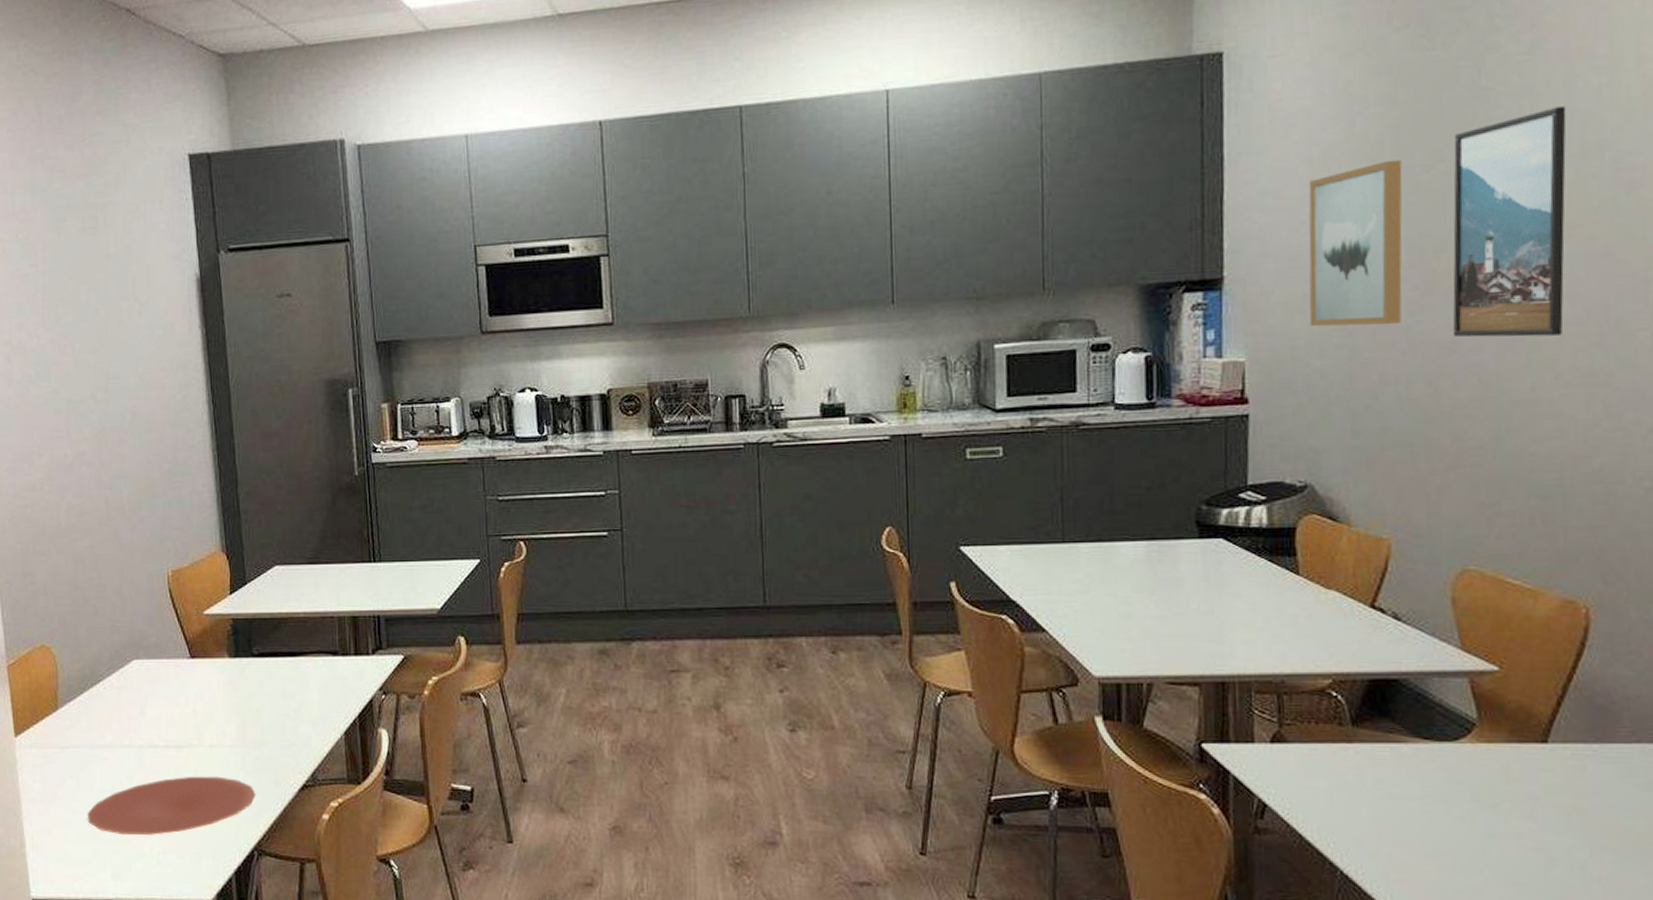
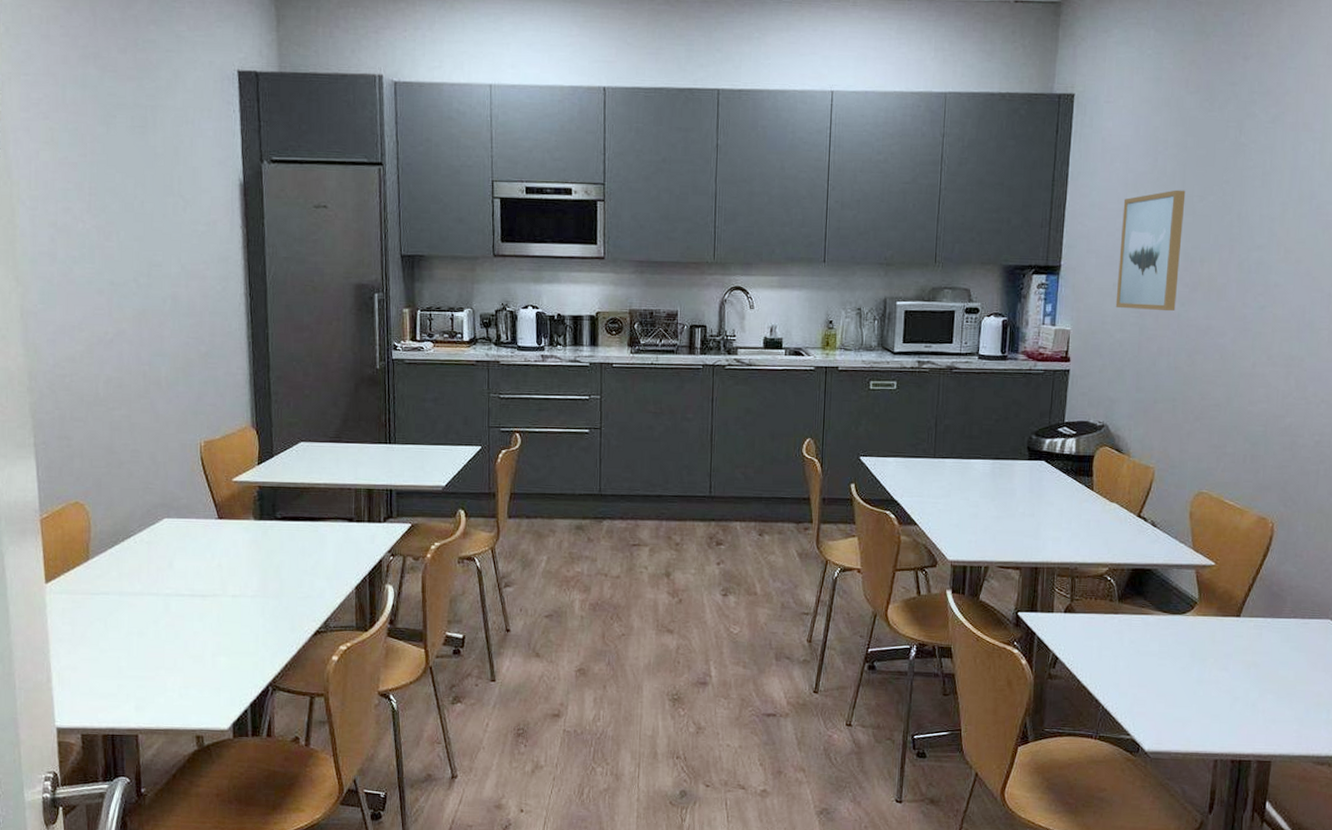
plate: present [87,776,256,836] -> none [113,621,273,673]
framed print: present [1453,106,1567,338] -> none [1208,164,1292,329]

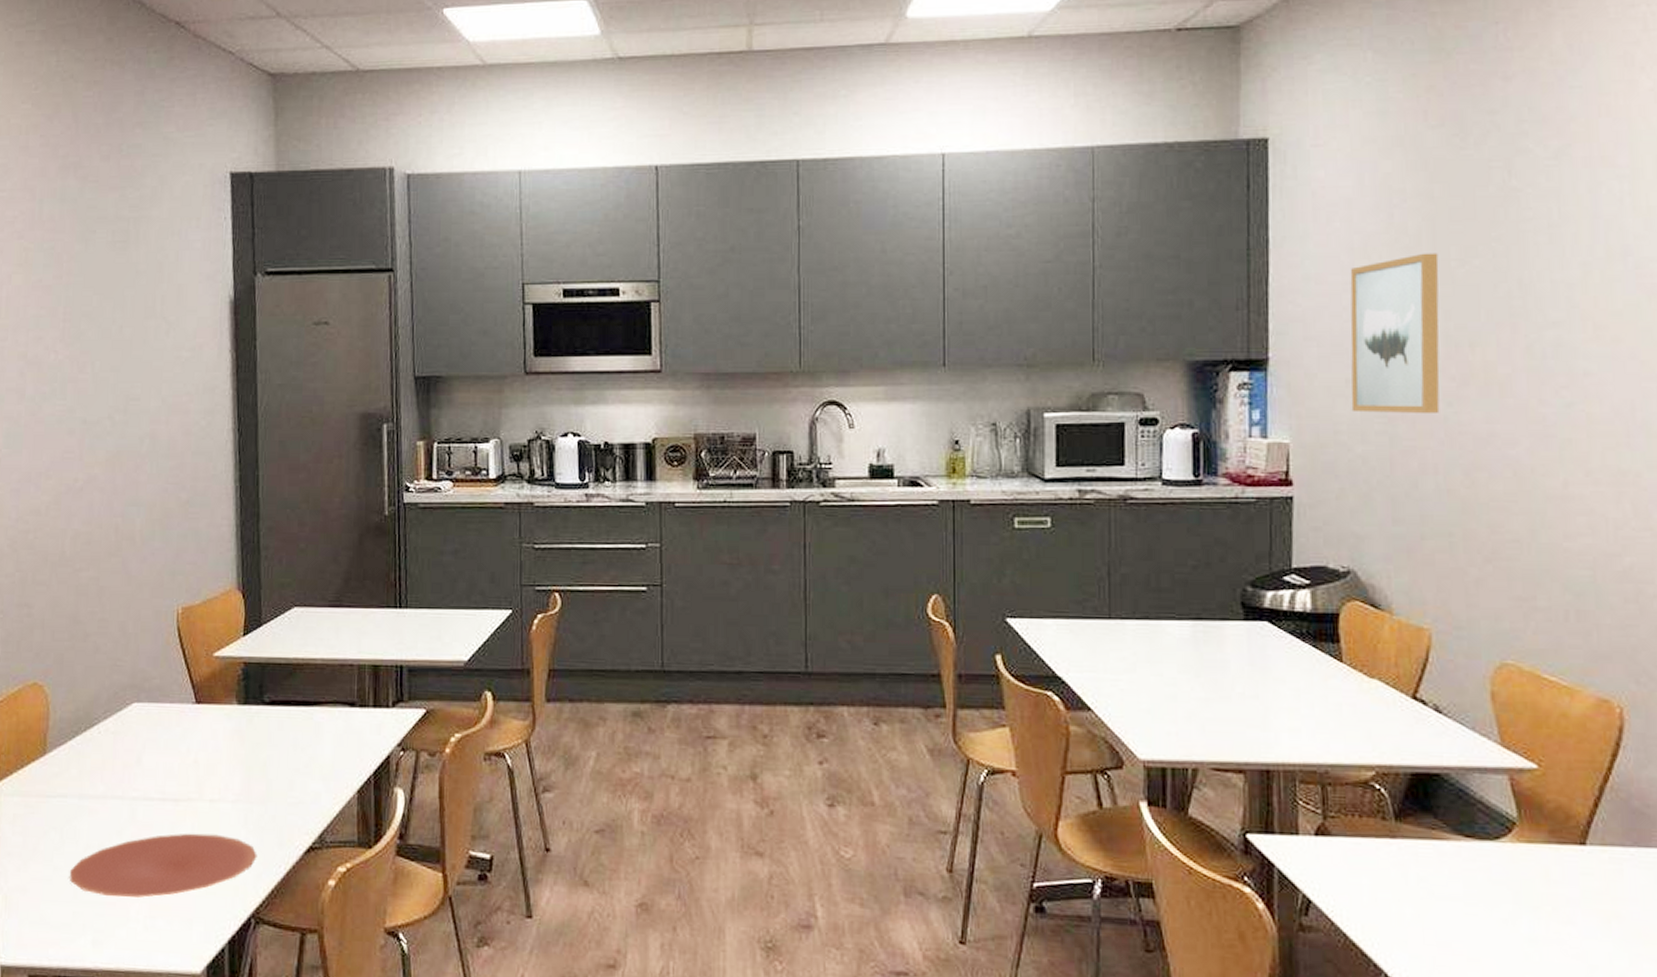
plate: none [113,621,273,673] -> present [69,833,257,898]

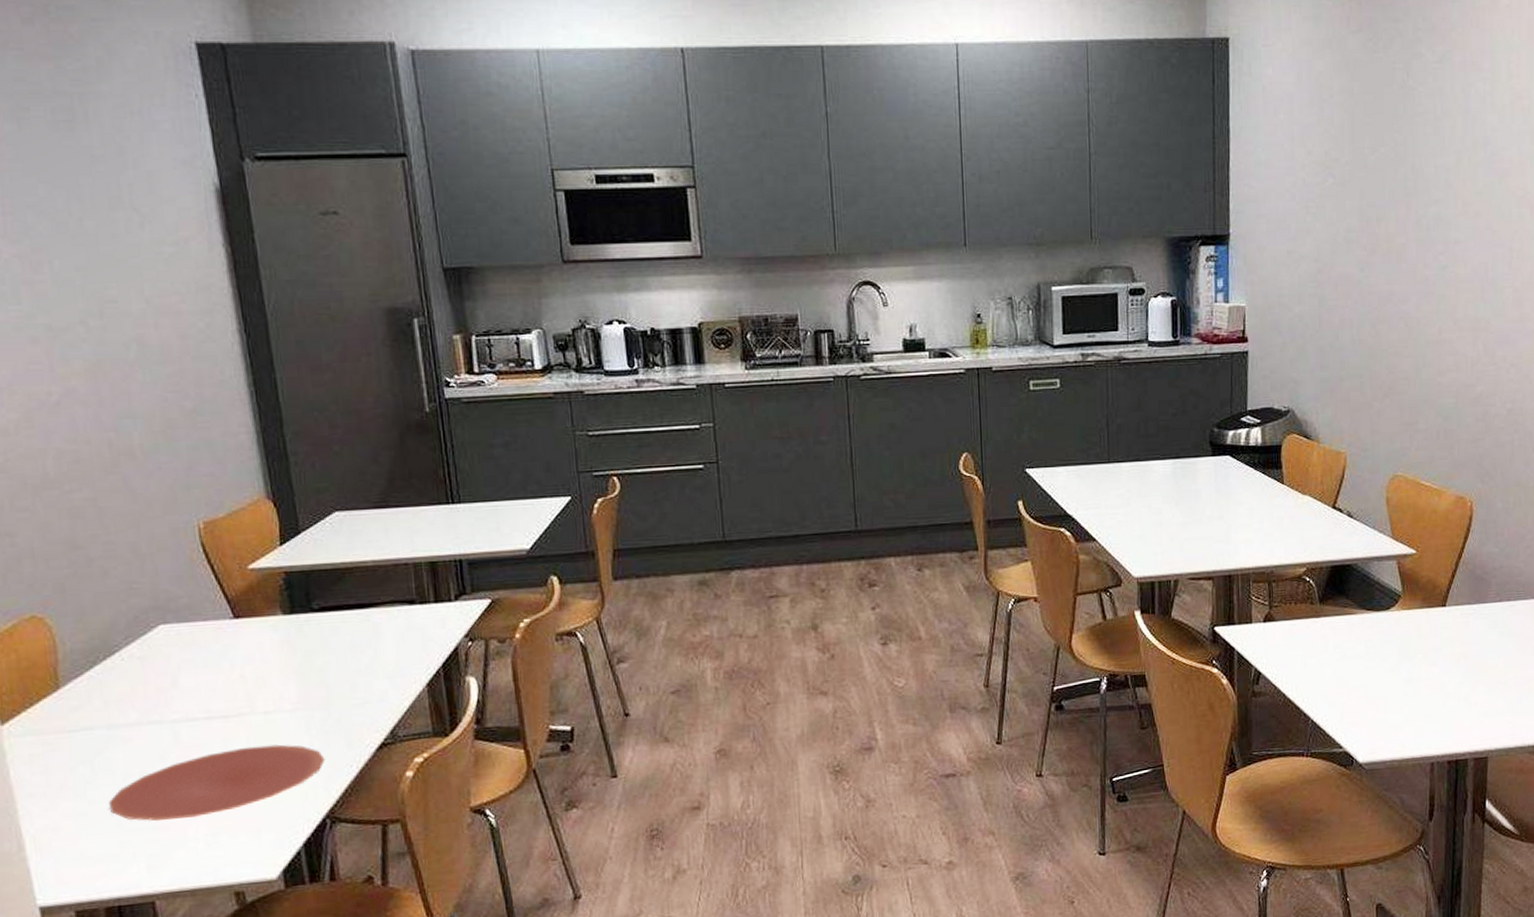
wall art: present [1350,253,1440,413] -> none [1291,142,1356,279]

